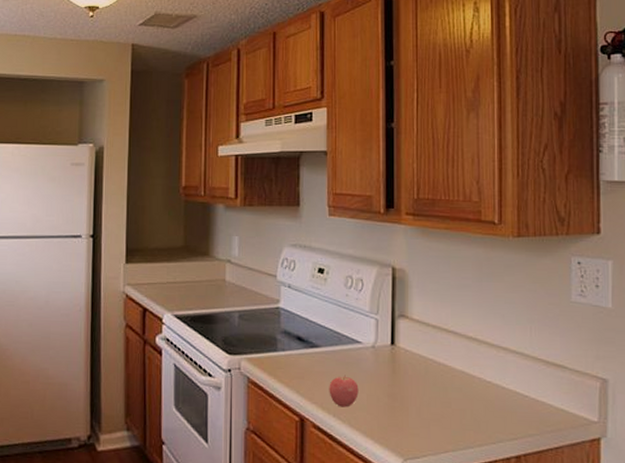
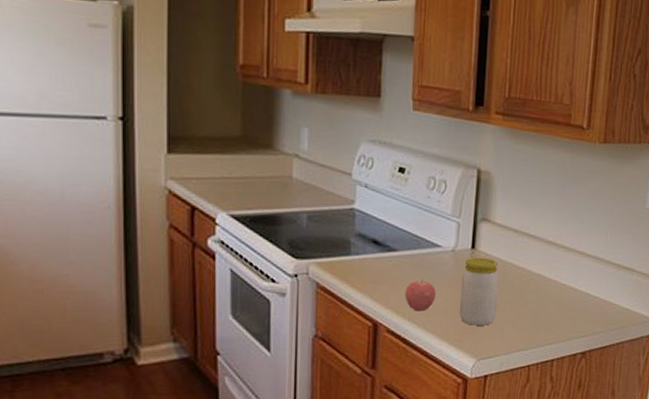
jar: none [384,353,421,424] -> present [460,257,499,326]

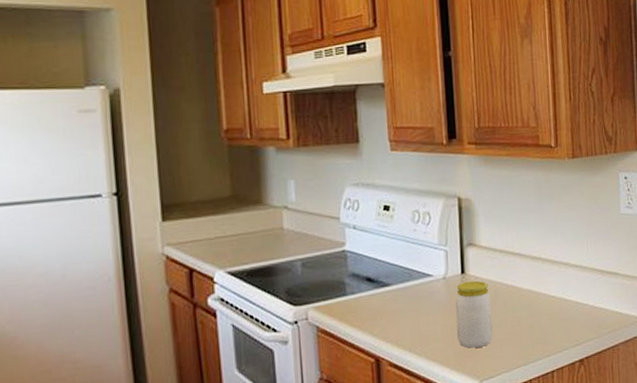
apple: present [405,279,436,312] -> none [402,309,433,342]

